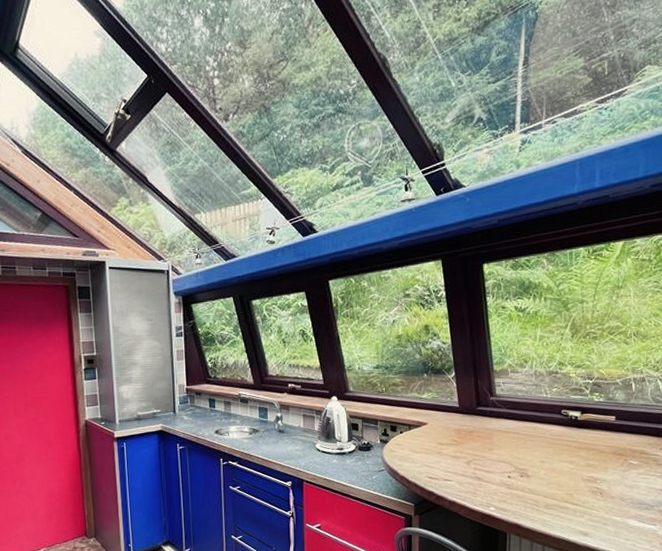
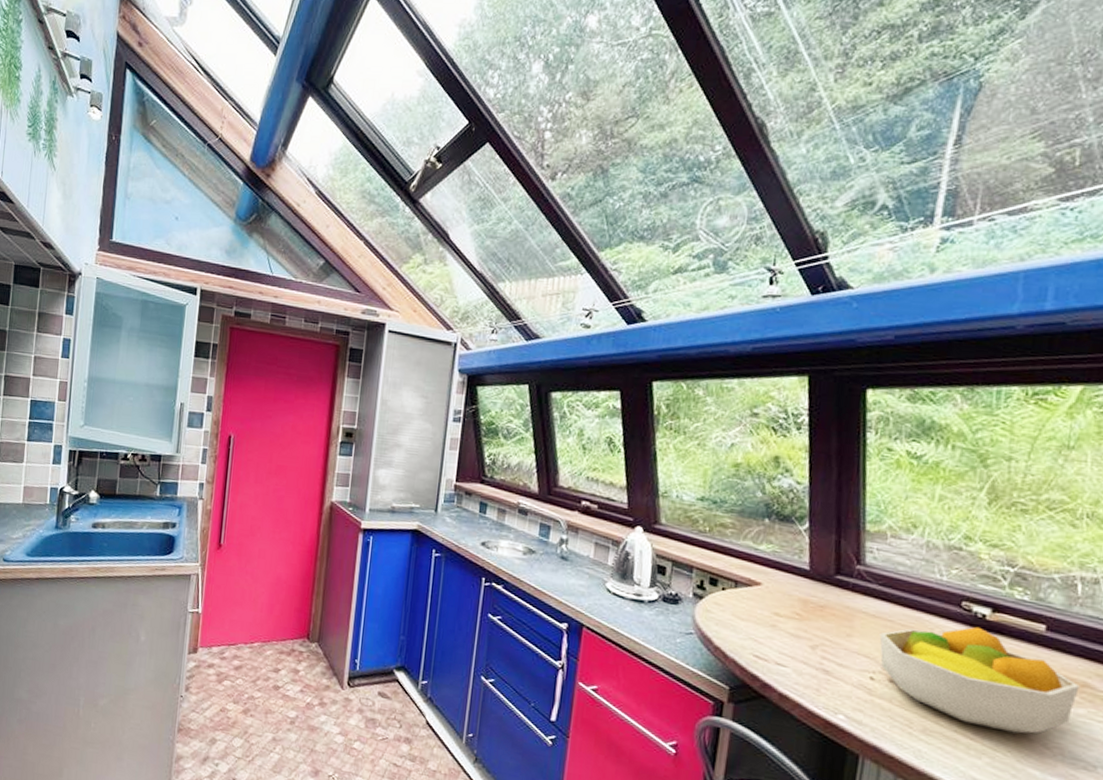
fruit bowl: none [511,426,639,495] -> present [879,626,1080,734]

